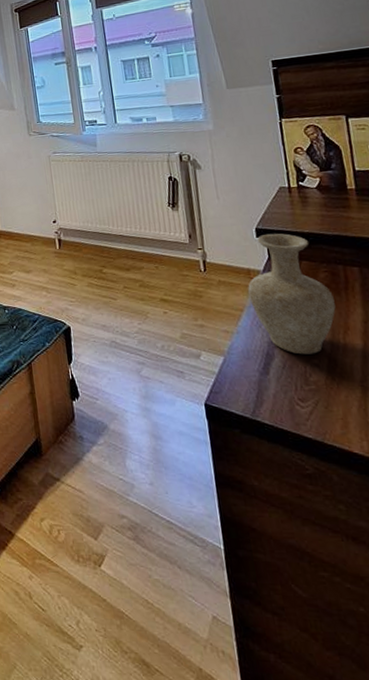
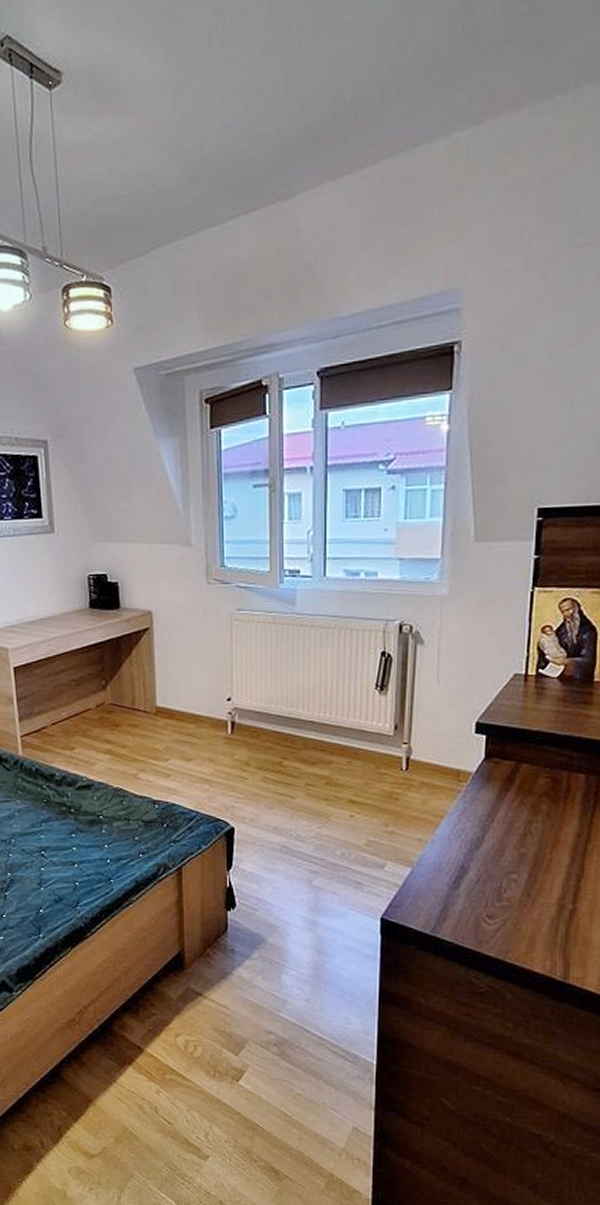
vase: present [247,233,336,355] -> none [452,729,550,869]

